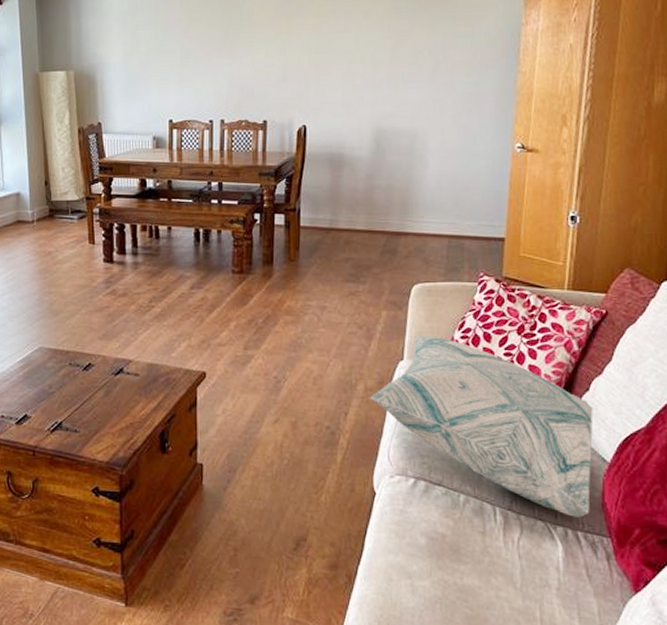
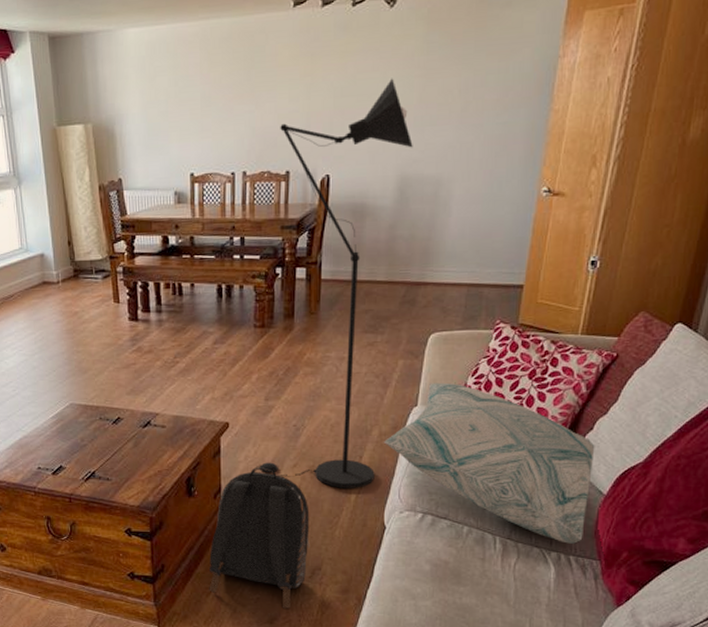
backpack: none [183,422,293,586] -> present [209,467,310,609]
floor lamp: none [232,38,387,448] -> present [254,78,413,488]

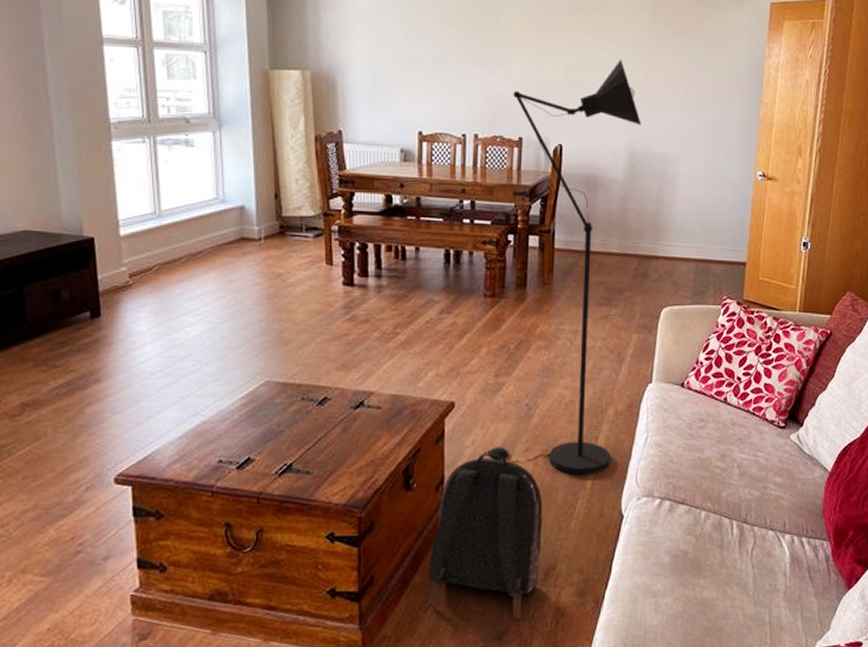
decorative pillow: present [383,382,595,544] -> none [619,358,818,525]

